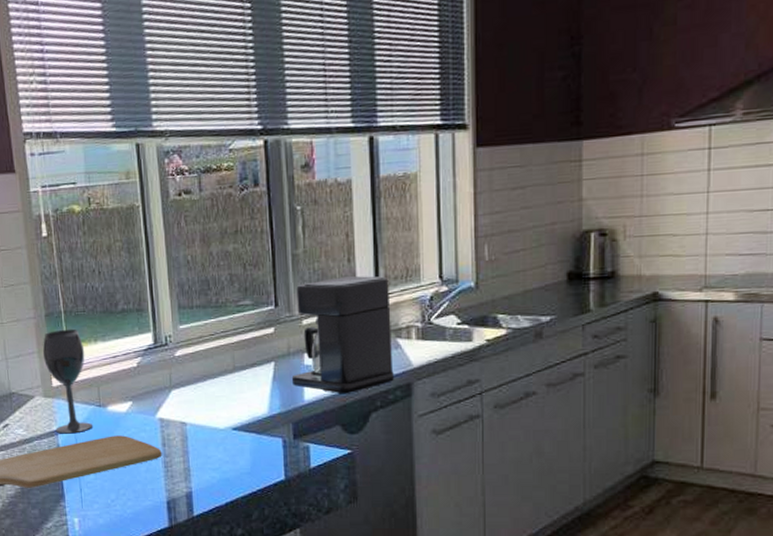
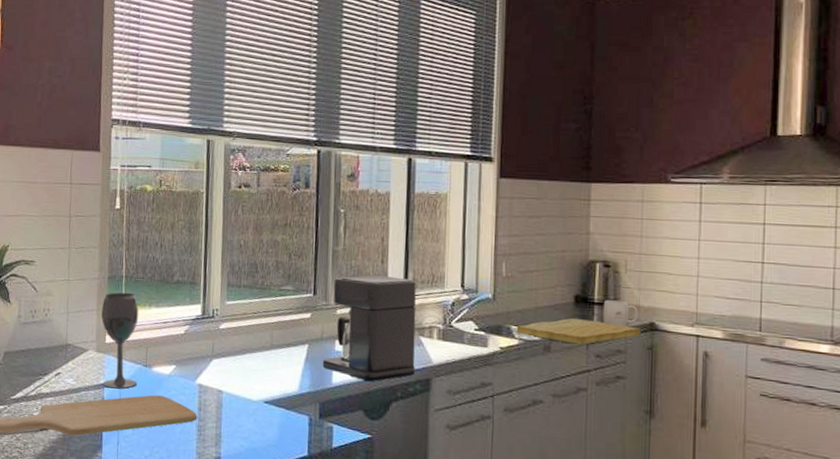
cutting board: none [504,297,643,327] -> present [516,318,641,345]
mug: none [599,271,640,301] -> present [602,299,638,327]

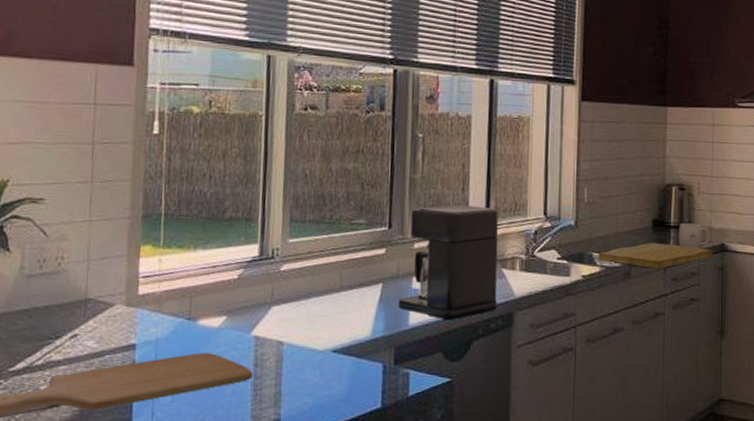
wine glass: present [101,292,139,389] -> none [132,233,182,349]

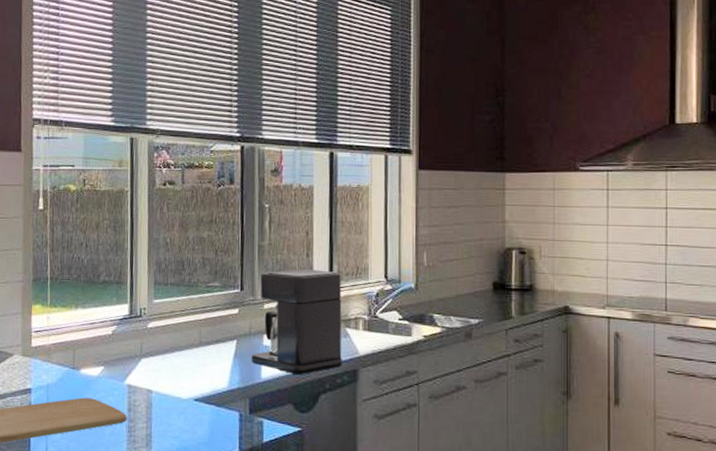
cutting board: present [598,242,712,269] -> none [439,304,556,330]
mug: present [678,222,710,249] -> none [520,285,553,311]

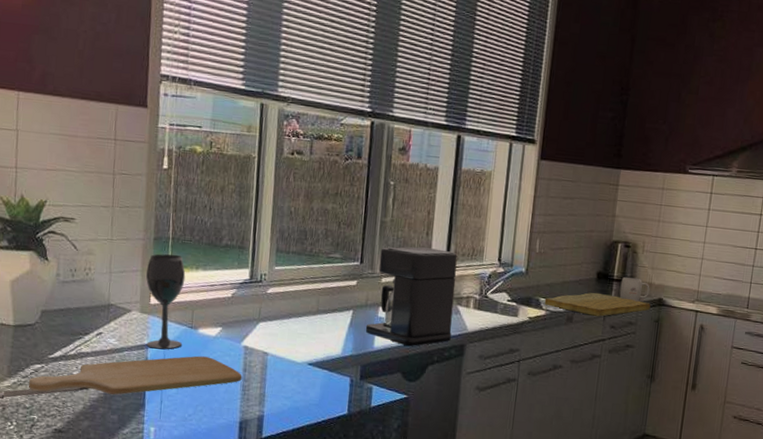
wine glass: none [26,294,66,393] -> present [145,254,186,350]
cutting board: none [439,304,556,330] -> present [544,292,650,317]
mug: none [520,285,553,311] -> present [619,276,650,302]

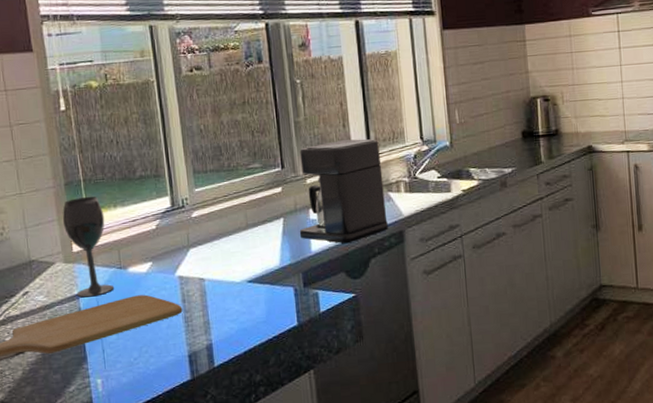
cutting board: present [544,292,650,317] -> none [475,151,581,177]
mug: present [619,276,650,302] -> none [547,129,578,154]

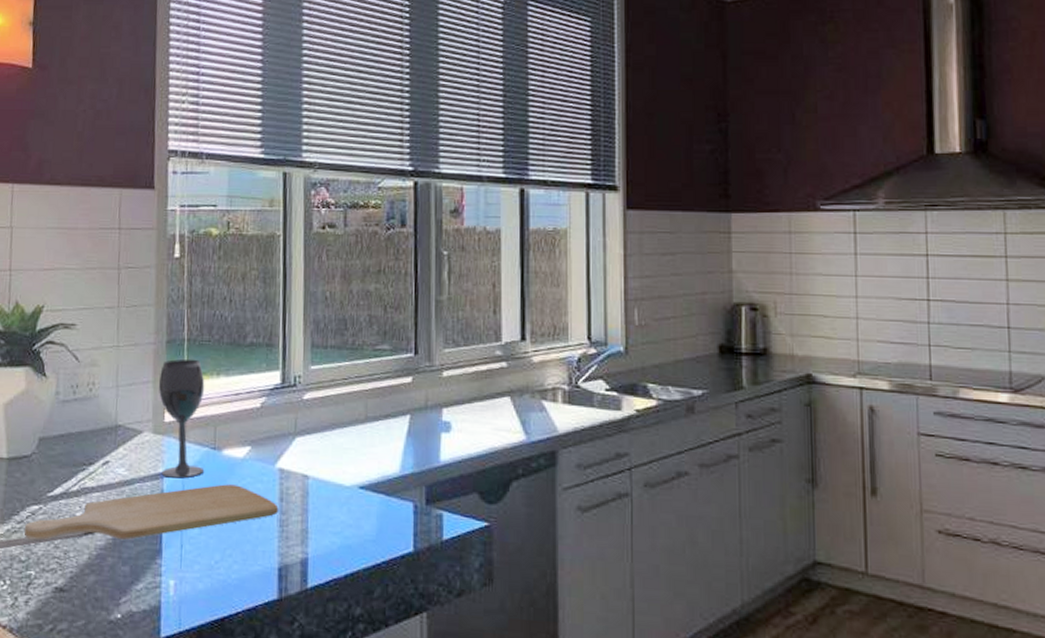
coffee maker: present [299,139,388,243] -> none [427,329,538,457]

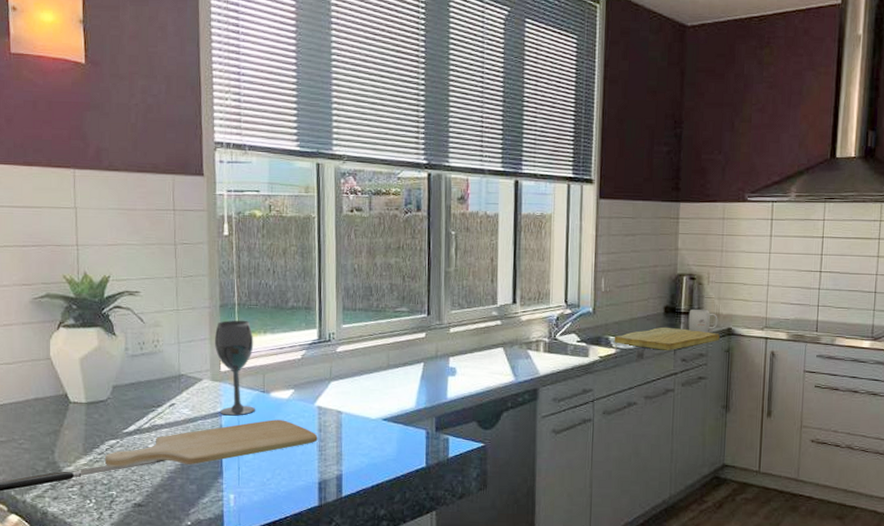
cutting board: none [654,371,796,403] -> present [614,327,720,351]
mug: none [752,348,793,380] -> present [688,309,718,333]

